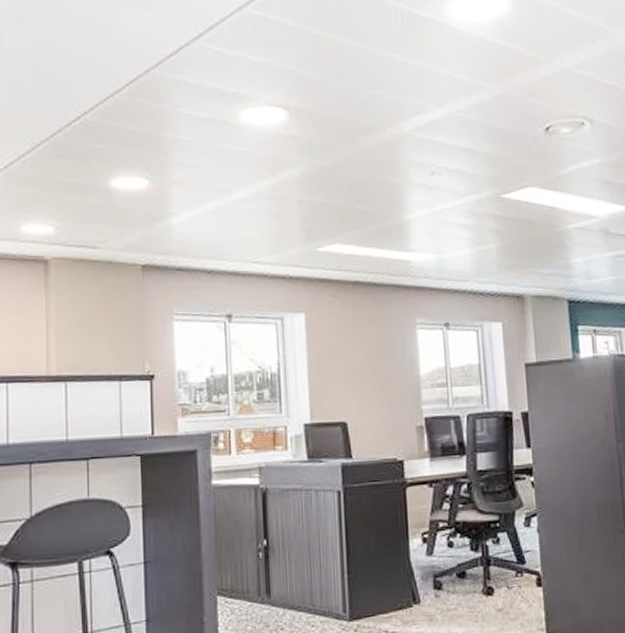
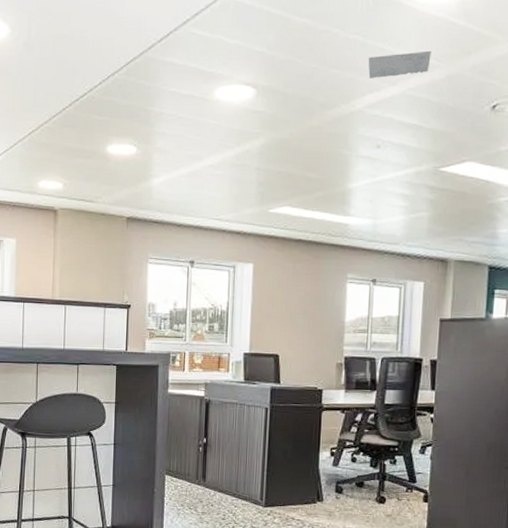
ceiling vent: none [409,70,476,99] -> present [368,50,431,78]

